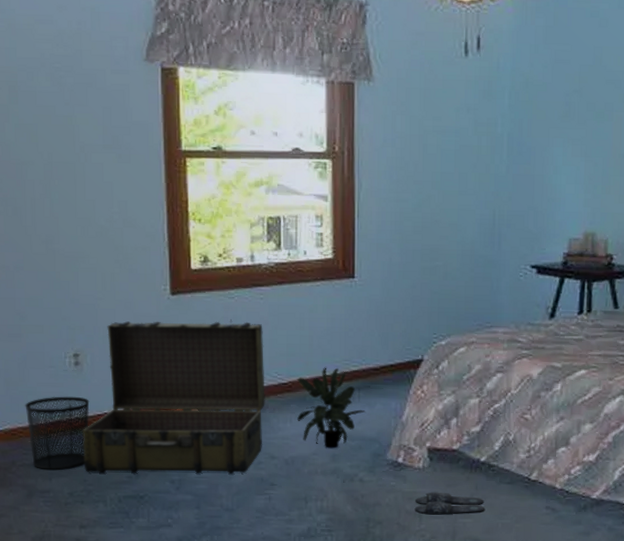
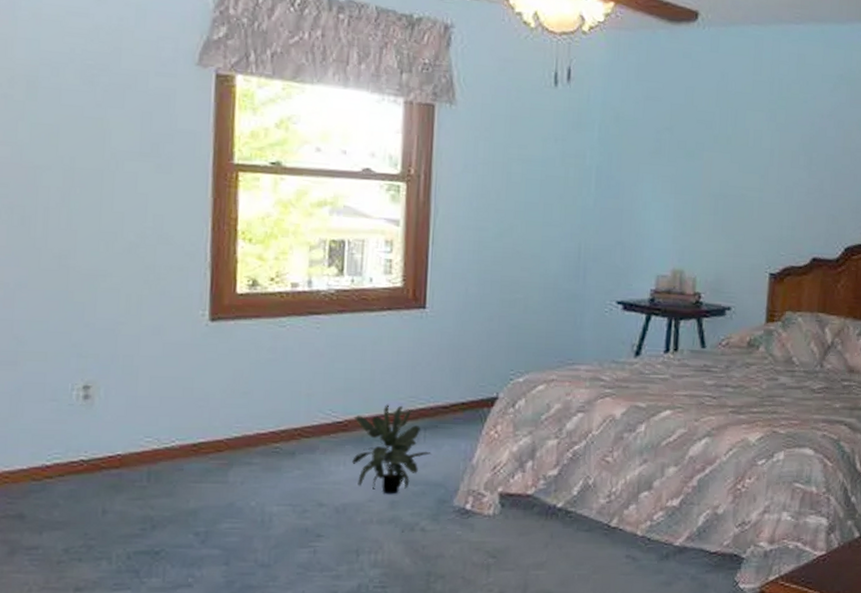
waste bin: present [25,396,90,470] -> none [15,434,99,522]
suitcase: present [83,319,265,474] -> none [85,349,318,524]
slippers: present [414,492,484,515] -> none [482,541,560,567]

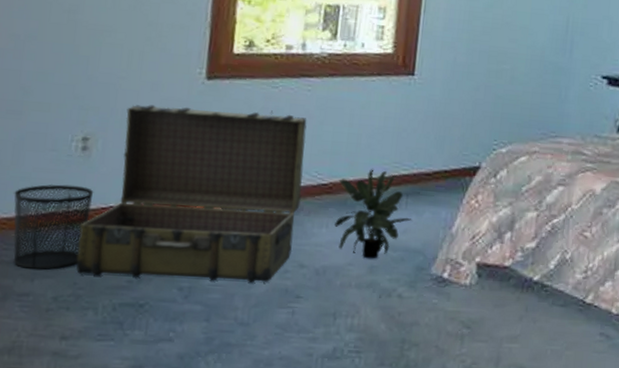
waste bin: none [15,434,99,522] -> present [13,184,94,270]
suitcase: none [85,349,318,524] -> present [76,105,307,282]

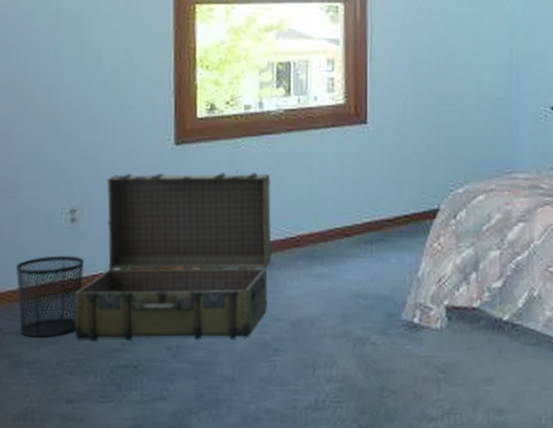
potted plant: present [334,168,412,259] -> none [305,218,379,309]

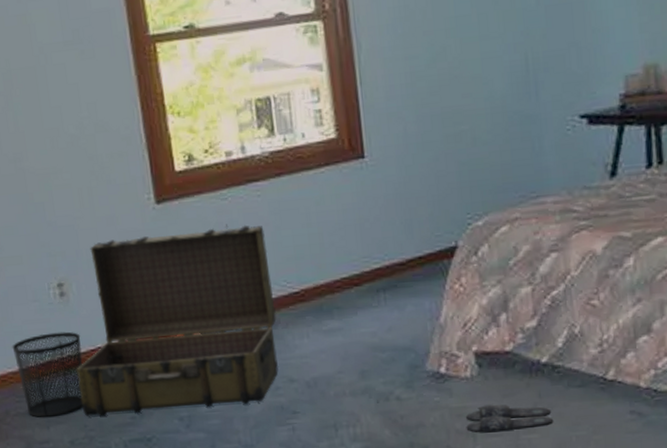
slippers: none [432,356,509,382] -> present [466,404,553,433]

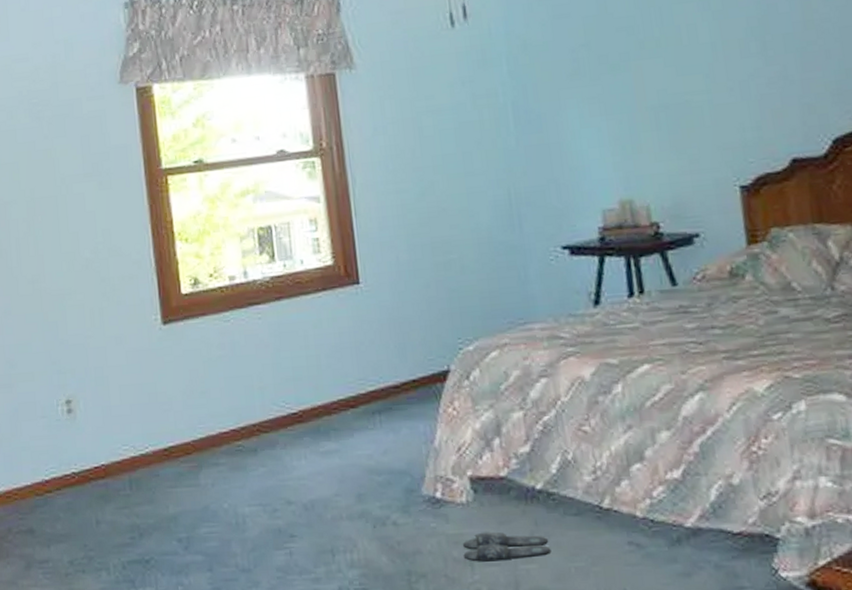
waste bin: present [12,331,83,418] -> none [18,448,86,536]
suitcase: present [76,224,278,416] -> none [79,345,276,536]

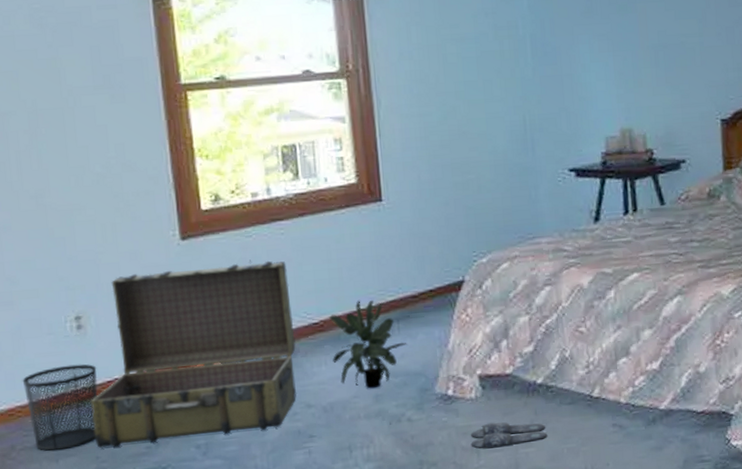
waste bin: none [18,448,86,536] -> present [22,364,98,451]
suitcase: none [79,345,276,536] -> present [91,259,297,448]
potted plant: none [307,389,390,487] -> present [328,299,407,389]

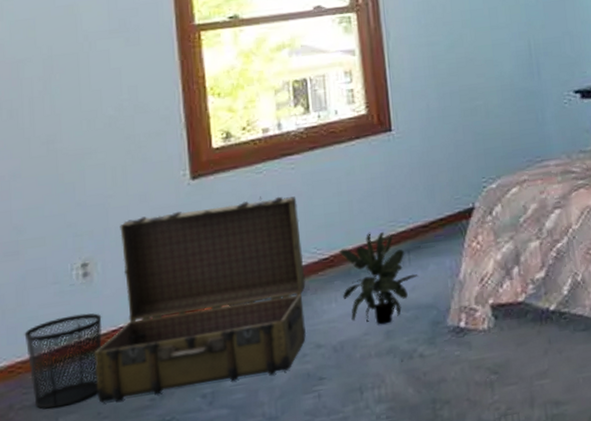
slippers: present [471,422,547,449] -> none [484,352,562,383]

